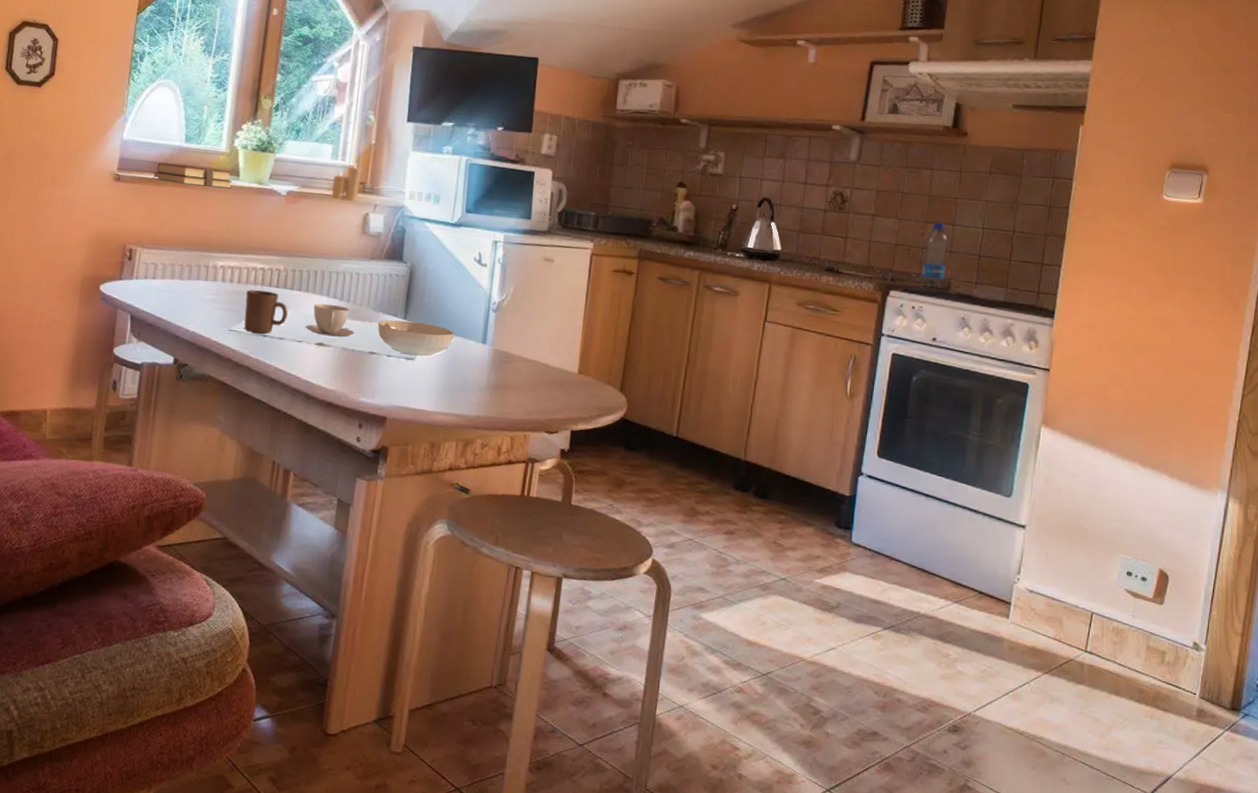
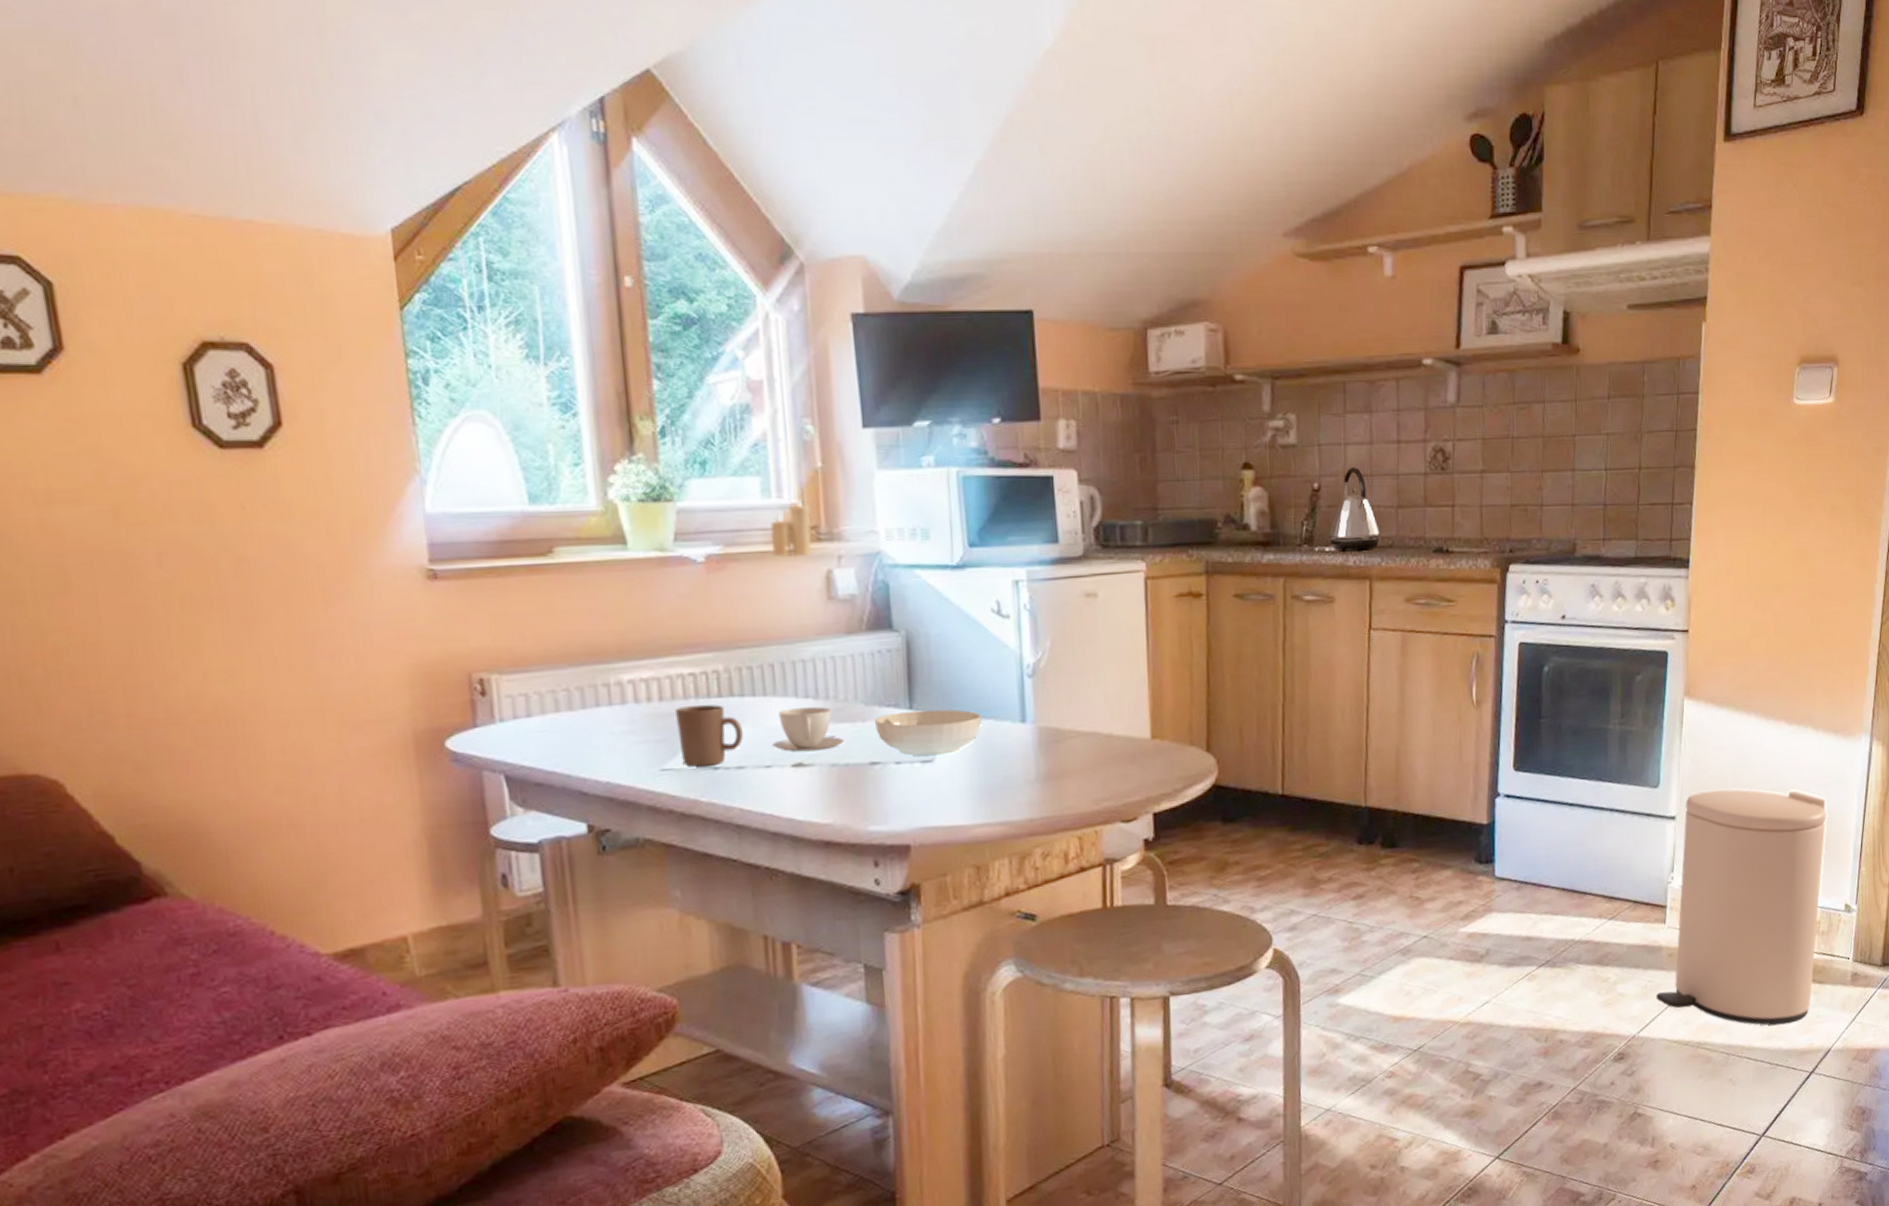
books: present [153,163,232,189] -> none [490,538,619,569]
bottle: present [921,222,948,288] -> none [1542,469,1570,554]
pedal bin: none [994,509,1178,741] -> present [1656,789,1826,1025]

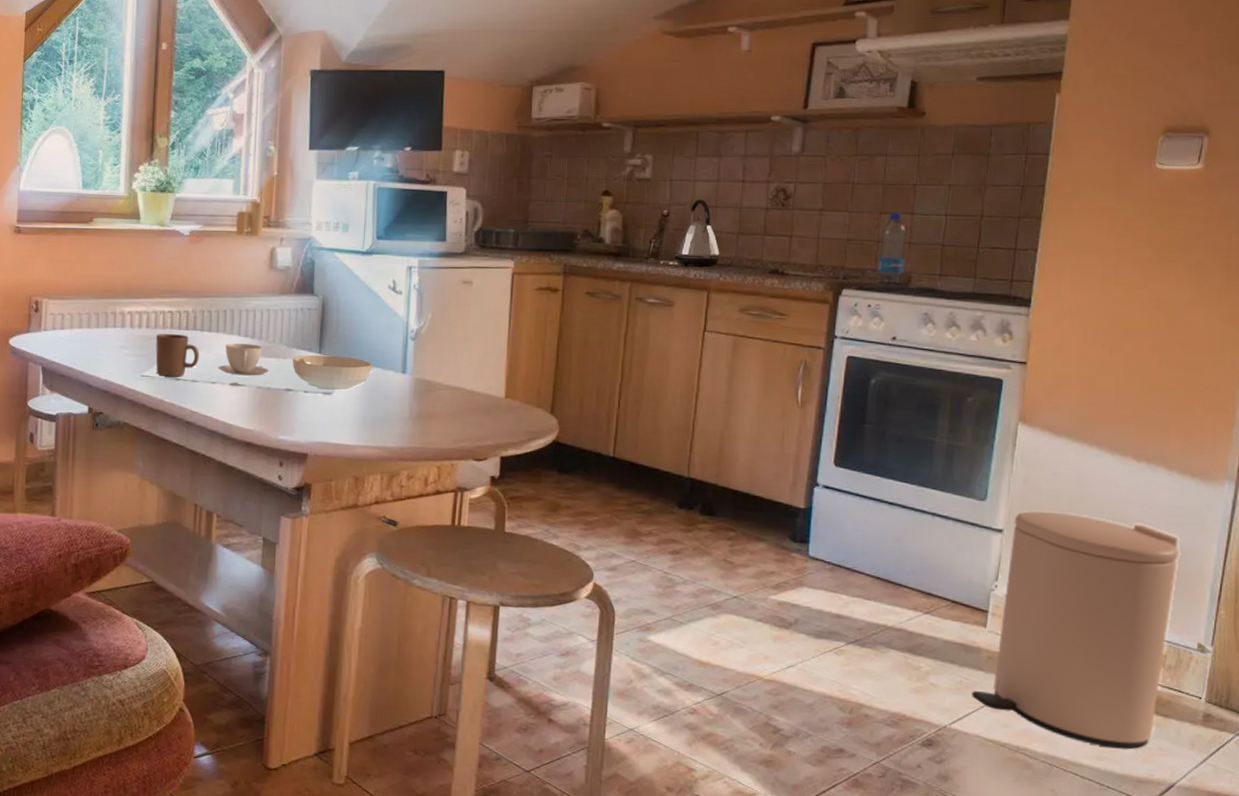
bottle: none [1542,469,1570,554] -> present [877,212,907,283]

